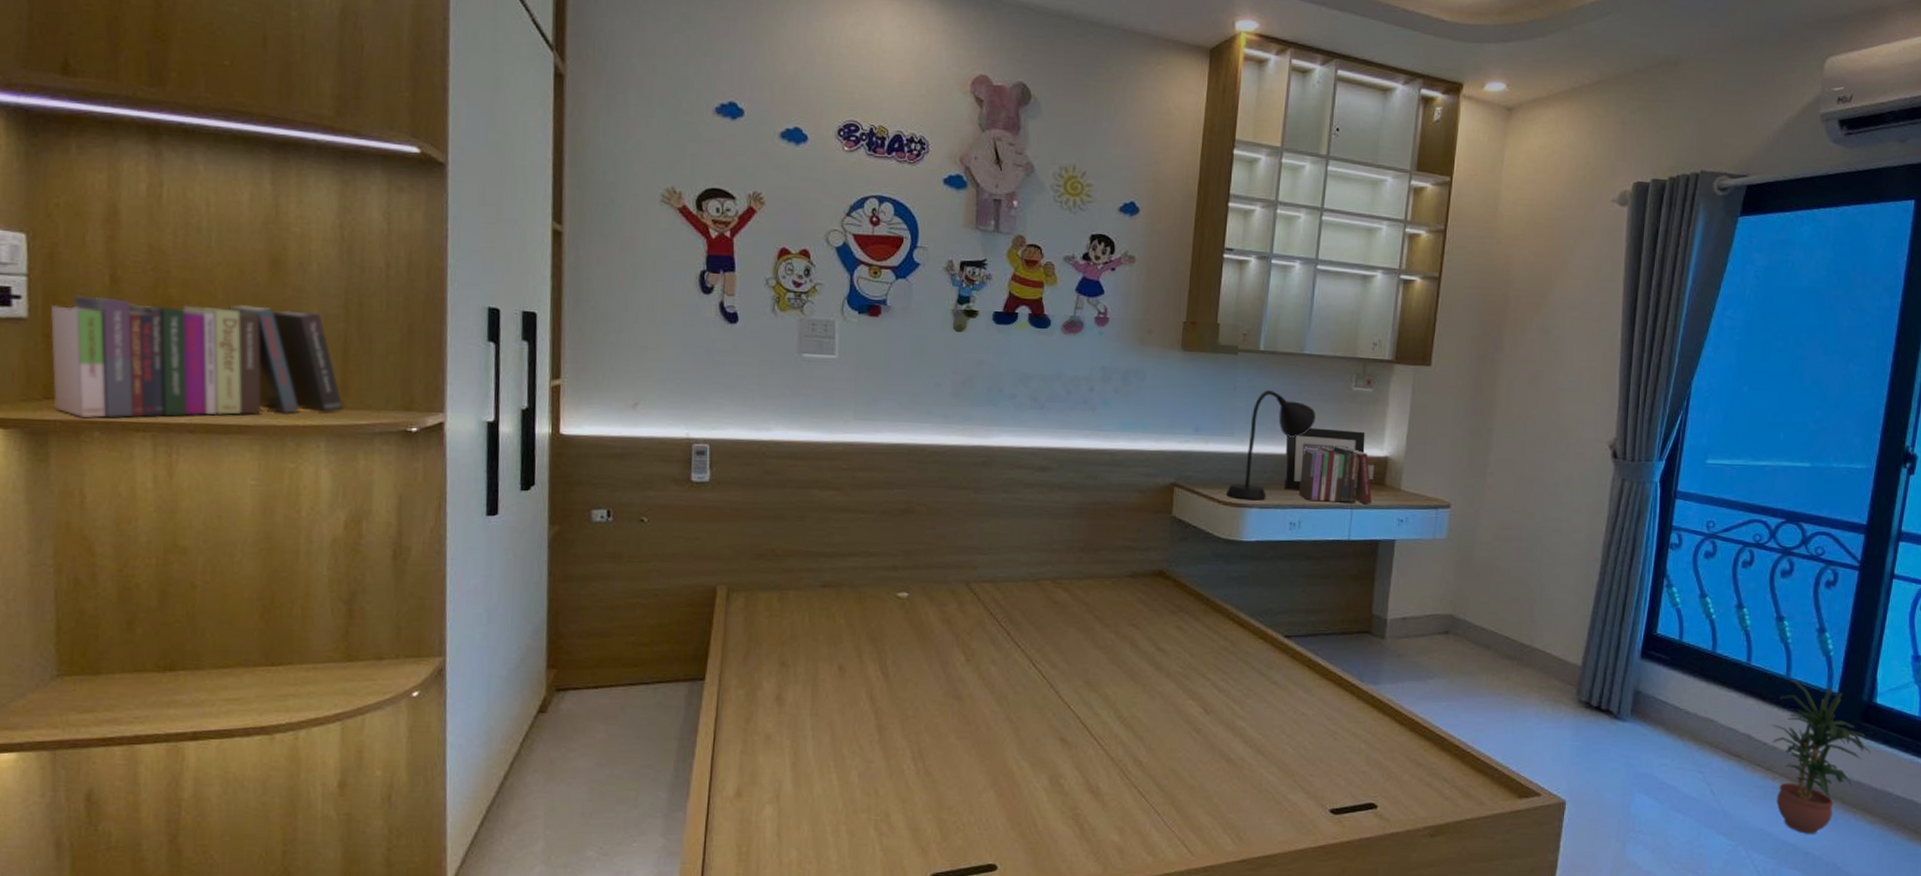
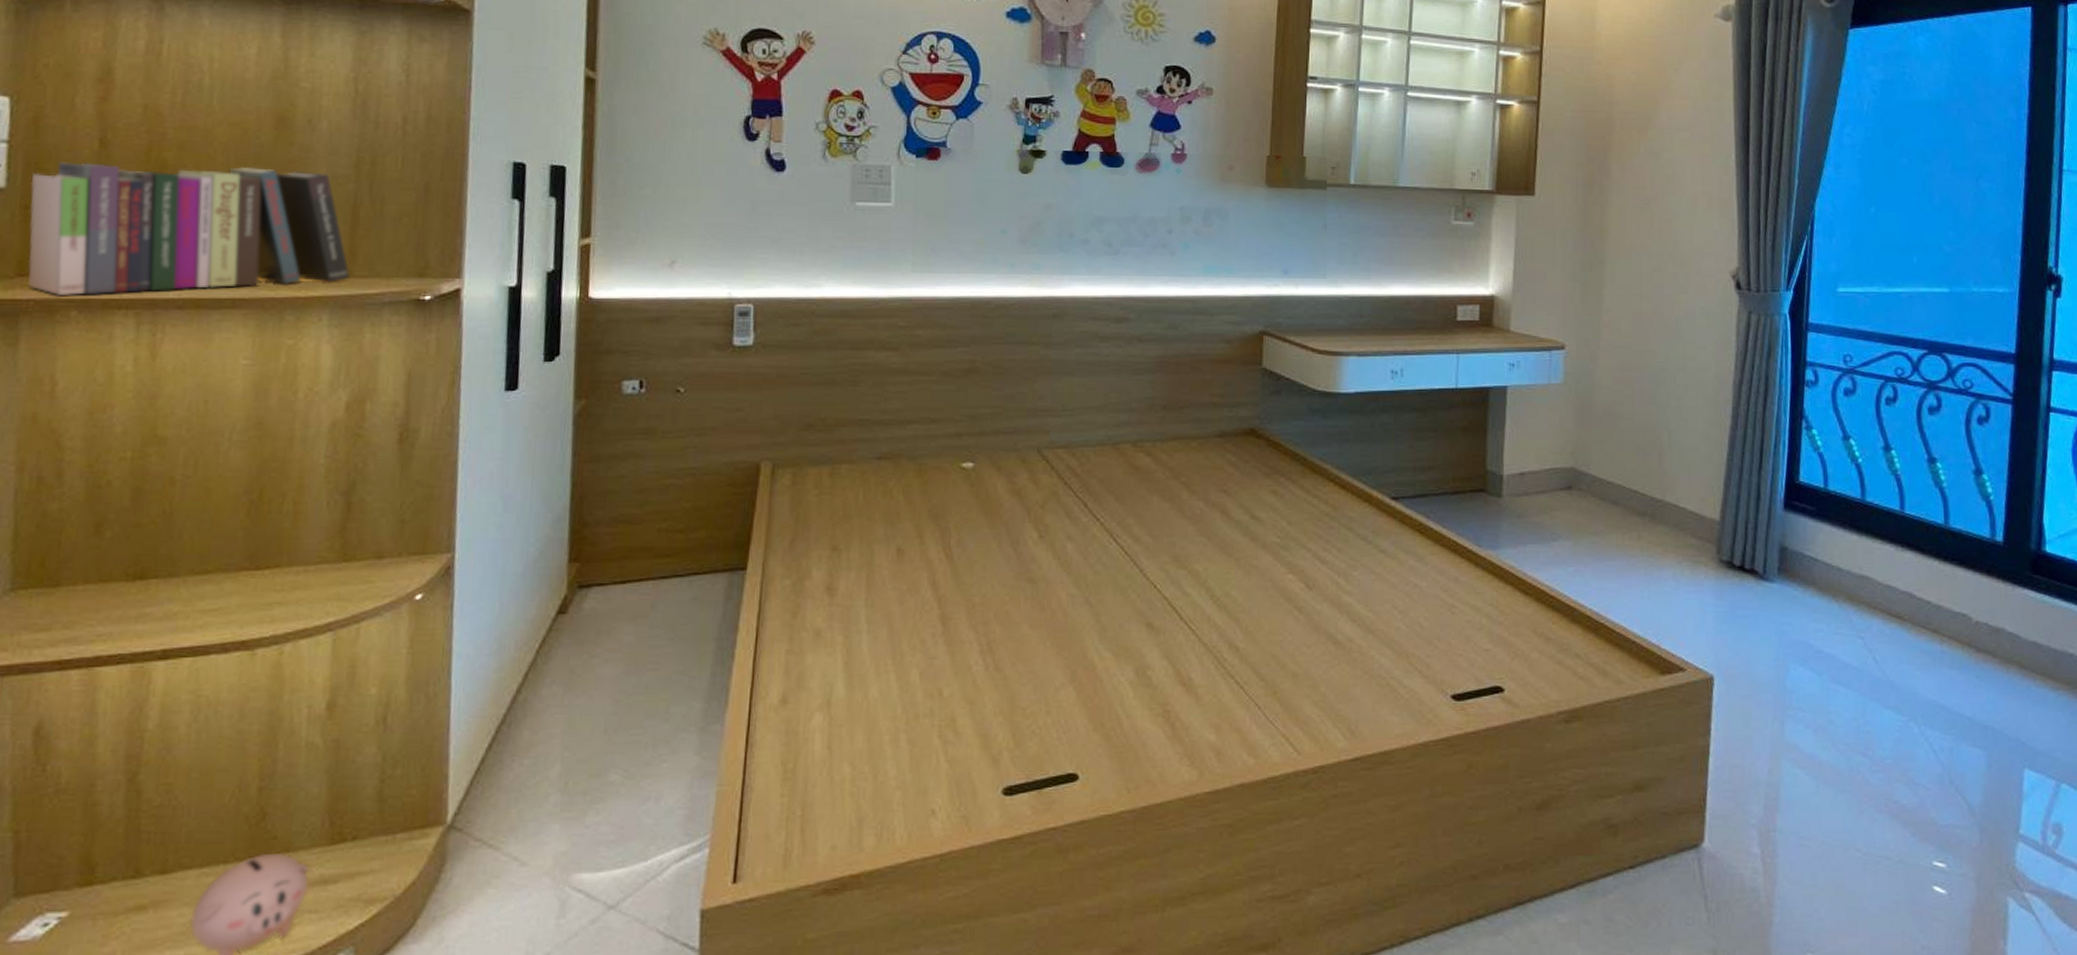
desk lamp: present [1227,390,1316,500] -> none [1321,227,1414,347]
picture frame: present [1283,427,1366,490] -> none [1382,266,1469,335]
books: present [1298,445,1372,505] -> none [1399,285,1479,349]
potted plant: present [1771,680,1871,834] -> none [1933,529,2046,705]

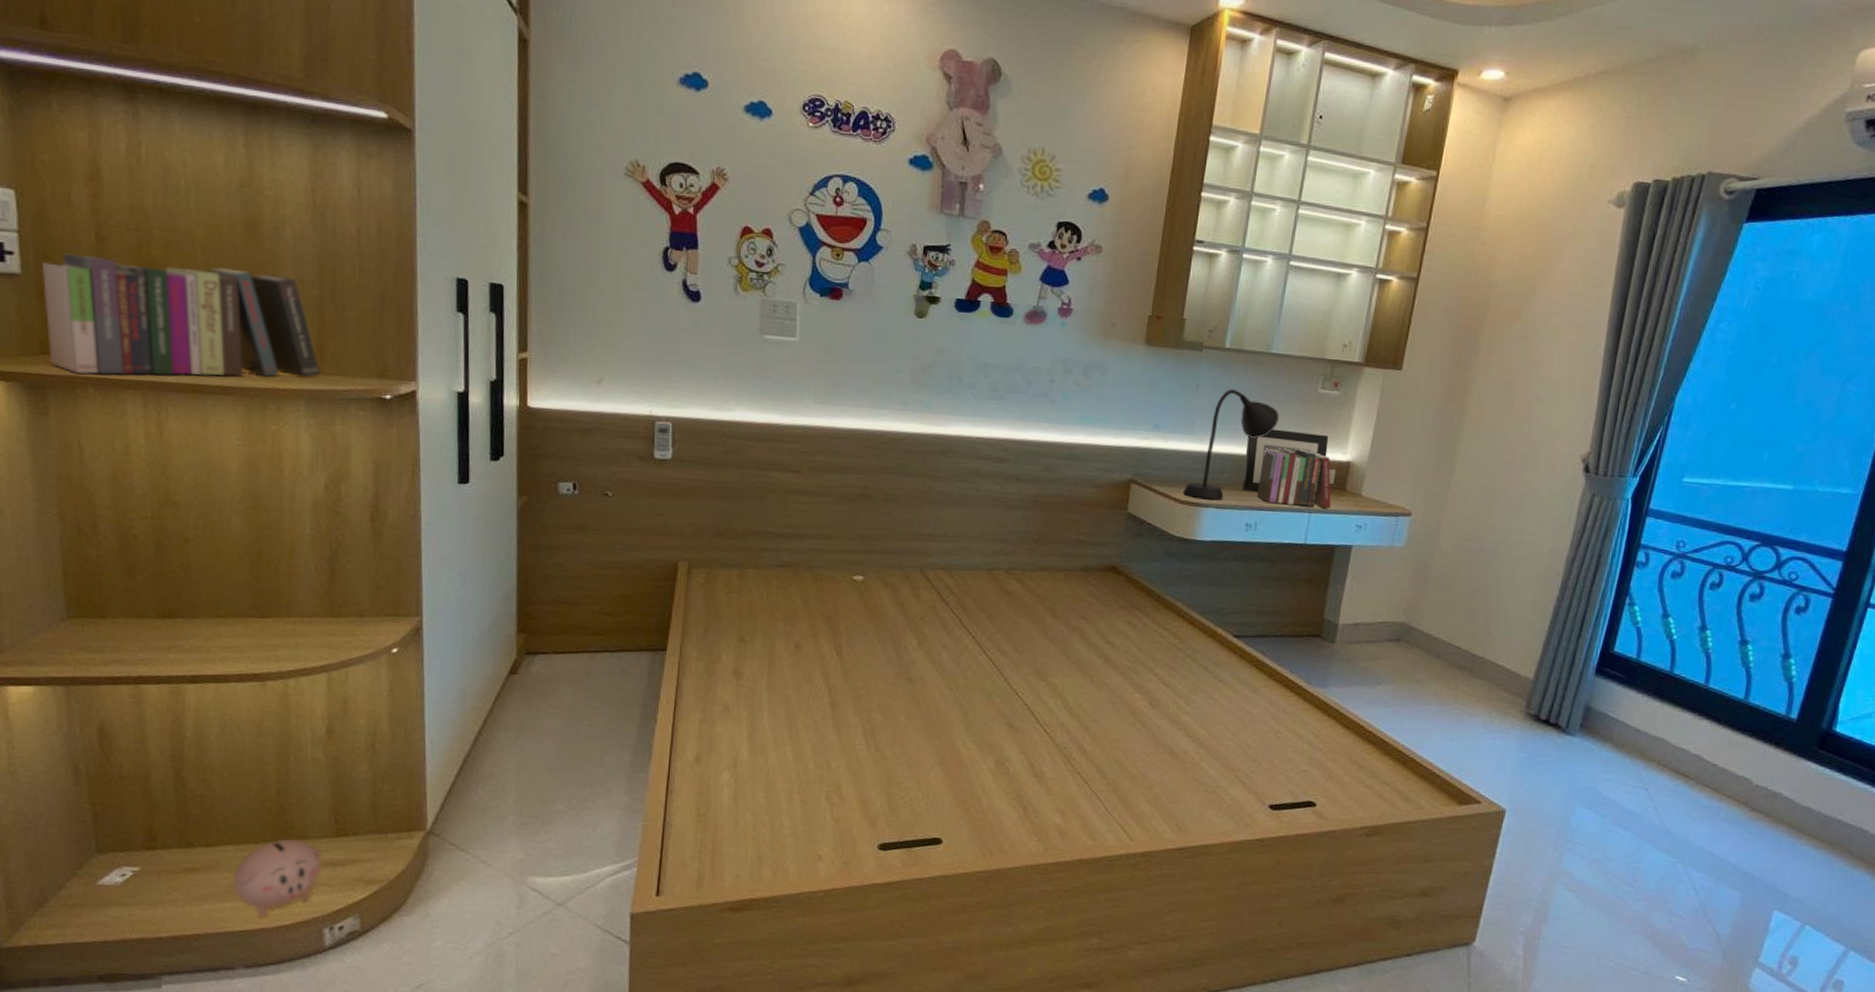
desk lamp: none [1321,227,1414,347] -> present [1183,389,1279,500]
picture frame: none [1382,266,1469,335] -> present [1241,429,1329,492]
books: none [1399,285,1479,349] -> present [1256,448,1332,509]

